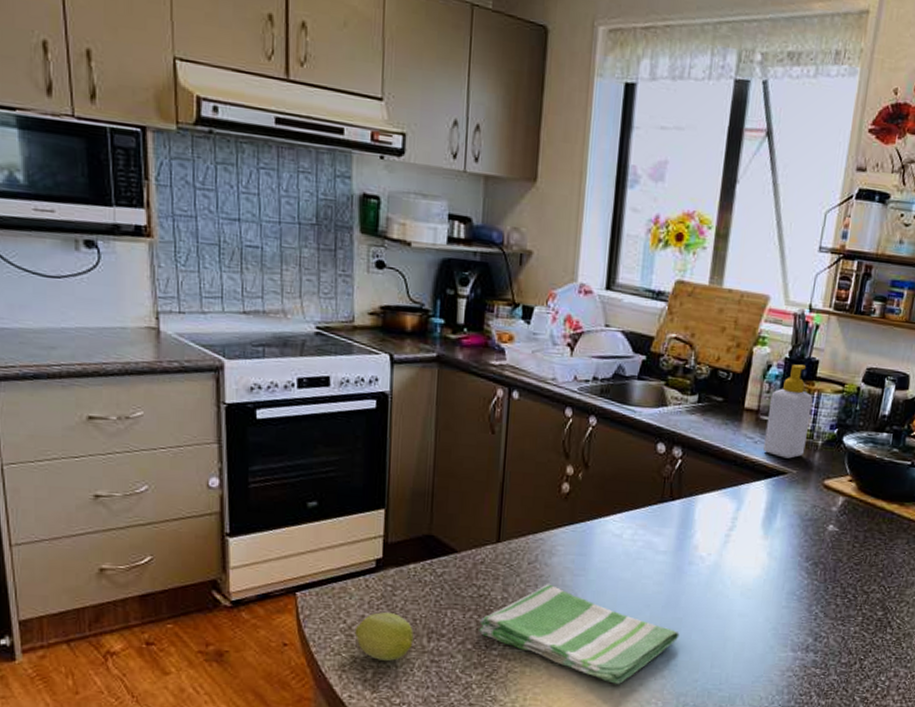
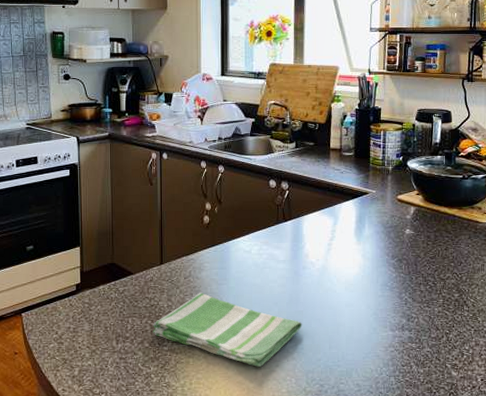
fruit: present [354,612,414,662] -> none [64,324,106,361]
soap bottle: present [763,364,813,459] -> none [348,113,381,182]

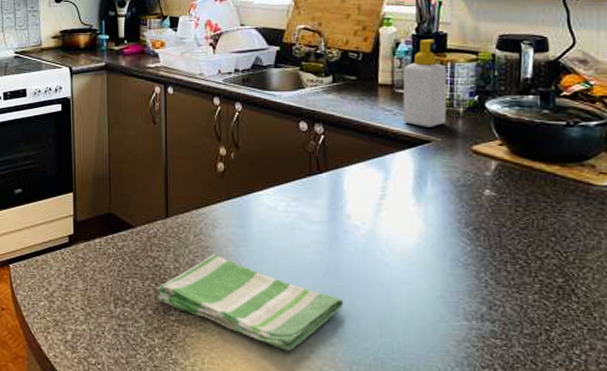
soap bottle: none [348,113,381,182] -> present [402,39,447,127]

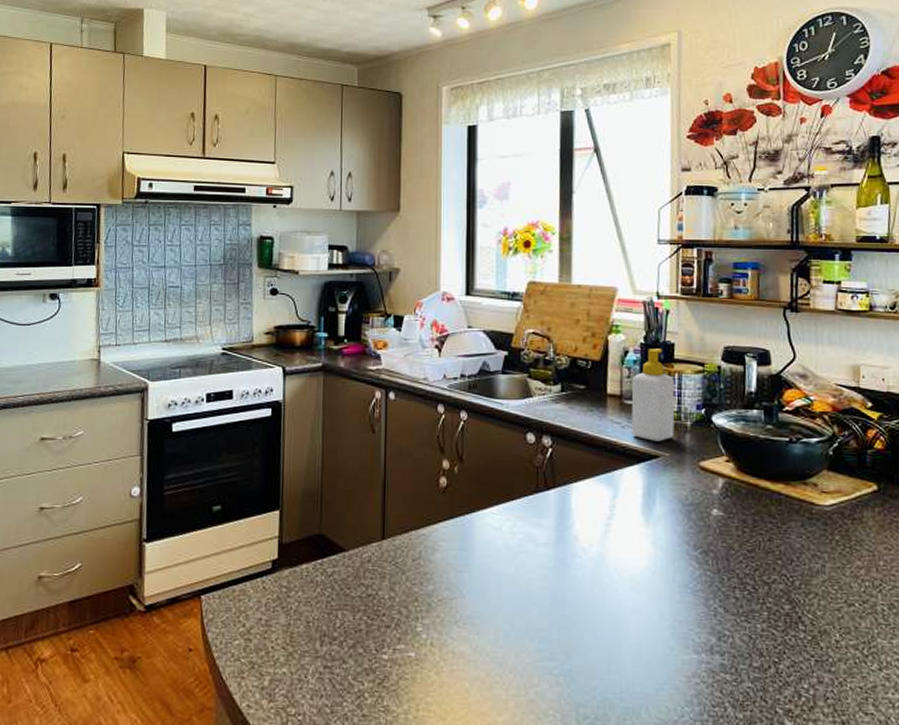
dish towel: present [157,254,344,351] -> none [369,581,571,693]

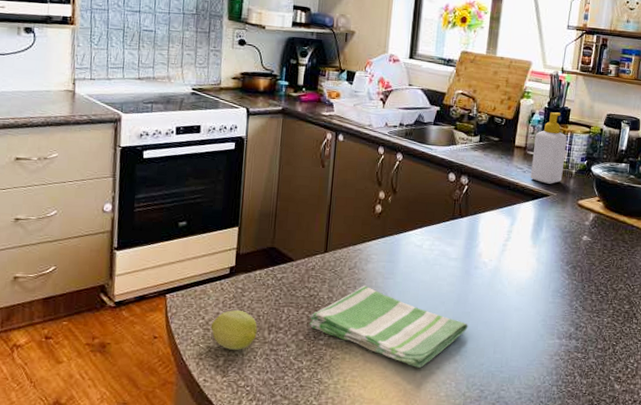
fruit: none [253,615,307,668] -> present [210,310,257,351]
dish towel: none [369,581,571,693] -> present [309,285,468,368]

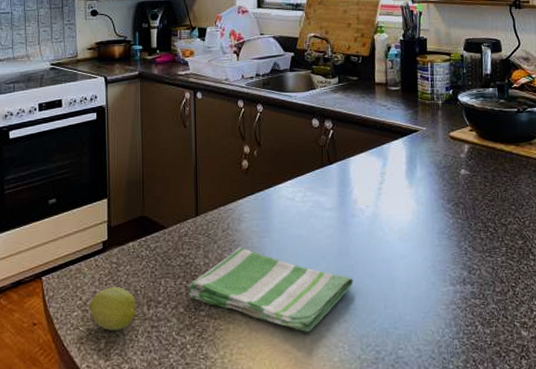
soap bottle: present [530,112,567,184] -> none [394,44,429,119]

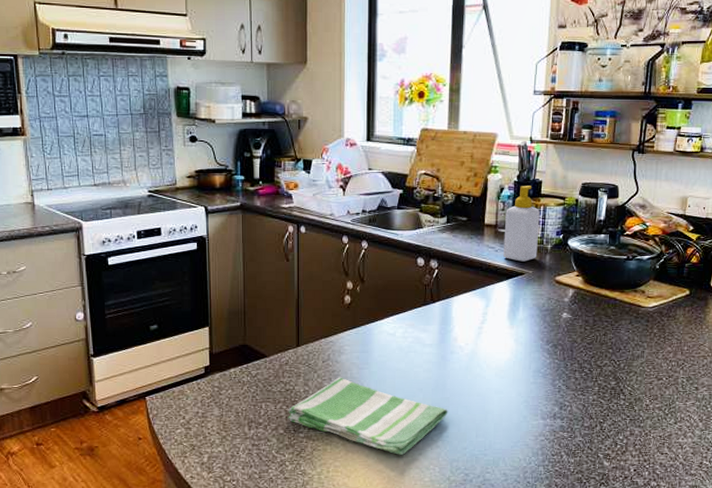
fruit: present [89,287,136,331] -> none [192,409,237,448]
soap bottle: none [394,44,429,119] -> present [503,186,540,262]

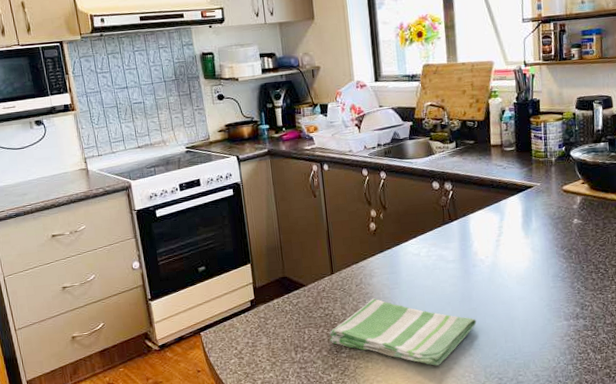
soap bottle: present [503,186,540,262] -> none [509,105,543,176]

